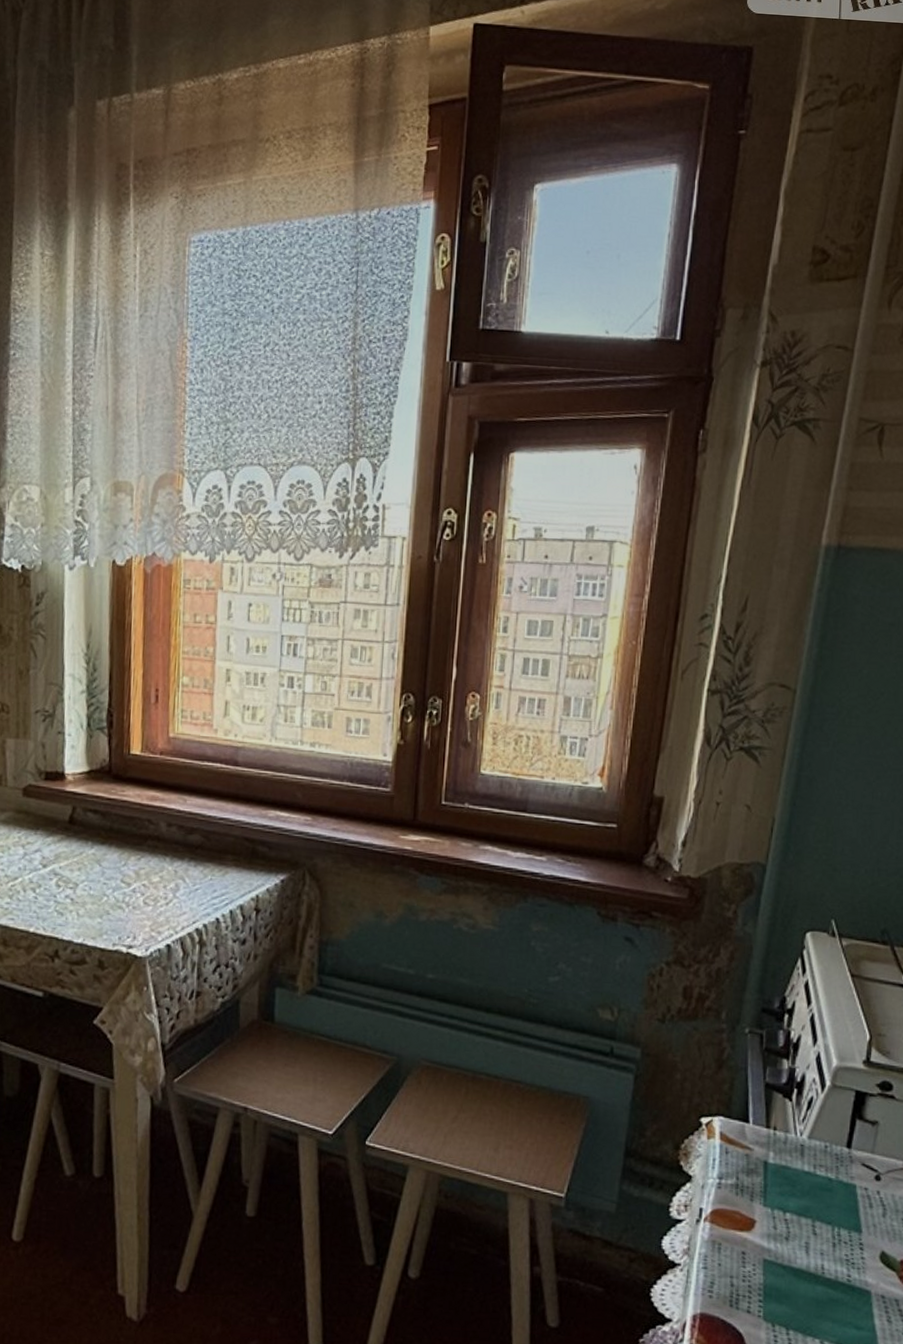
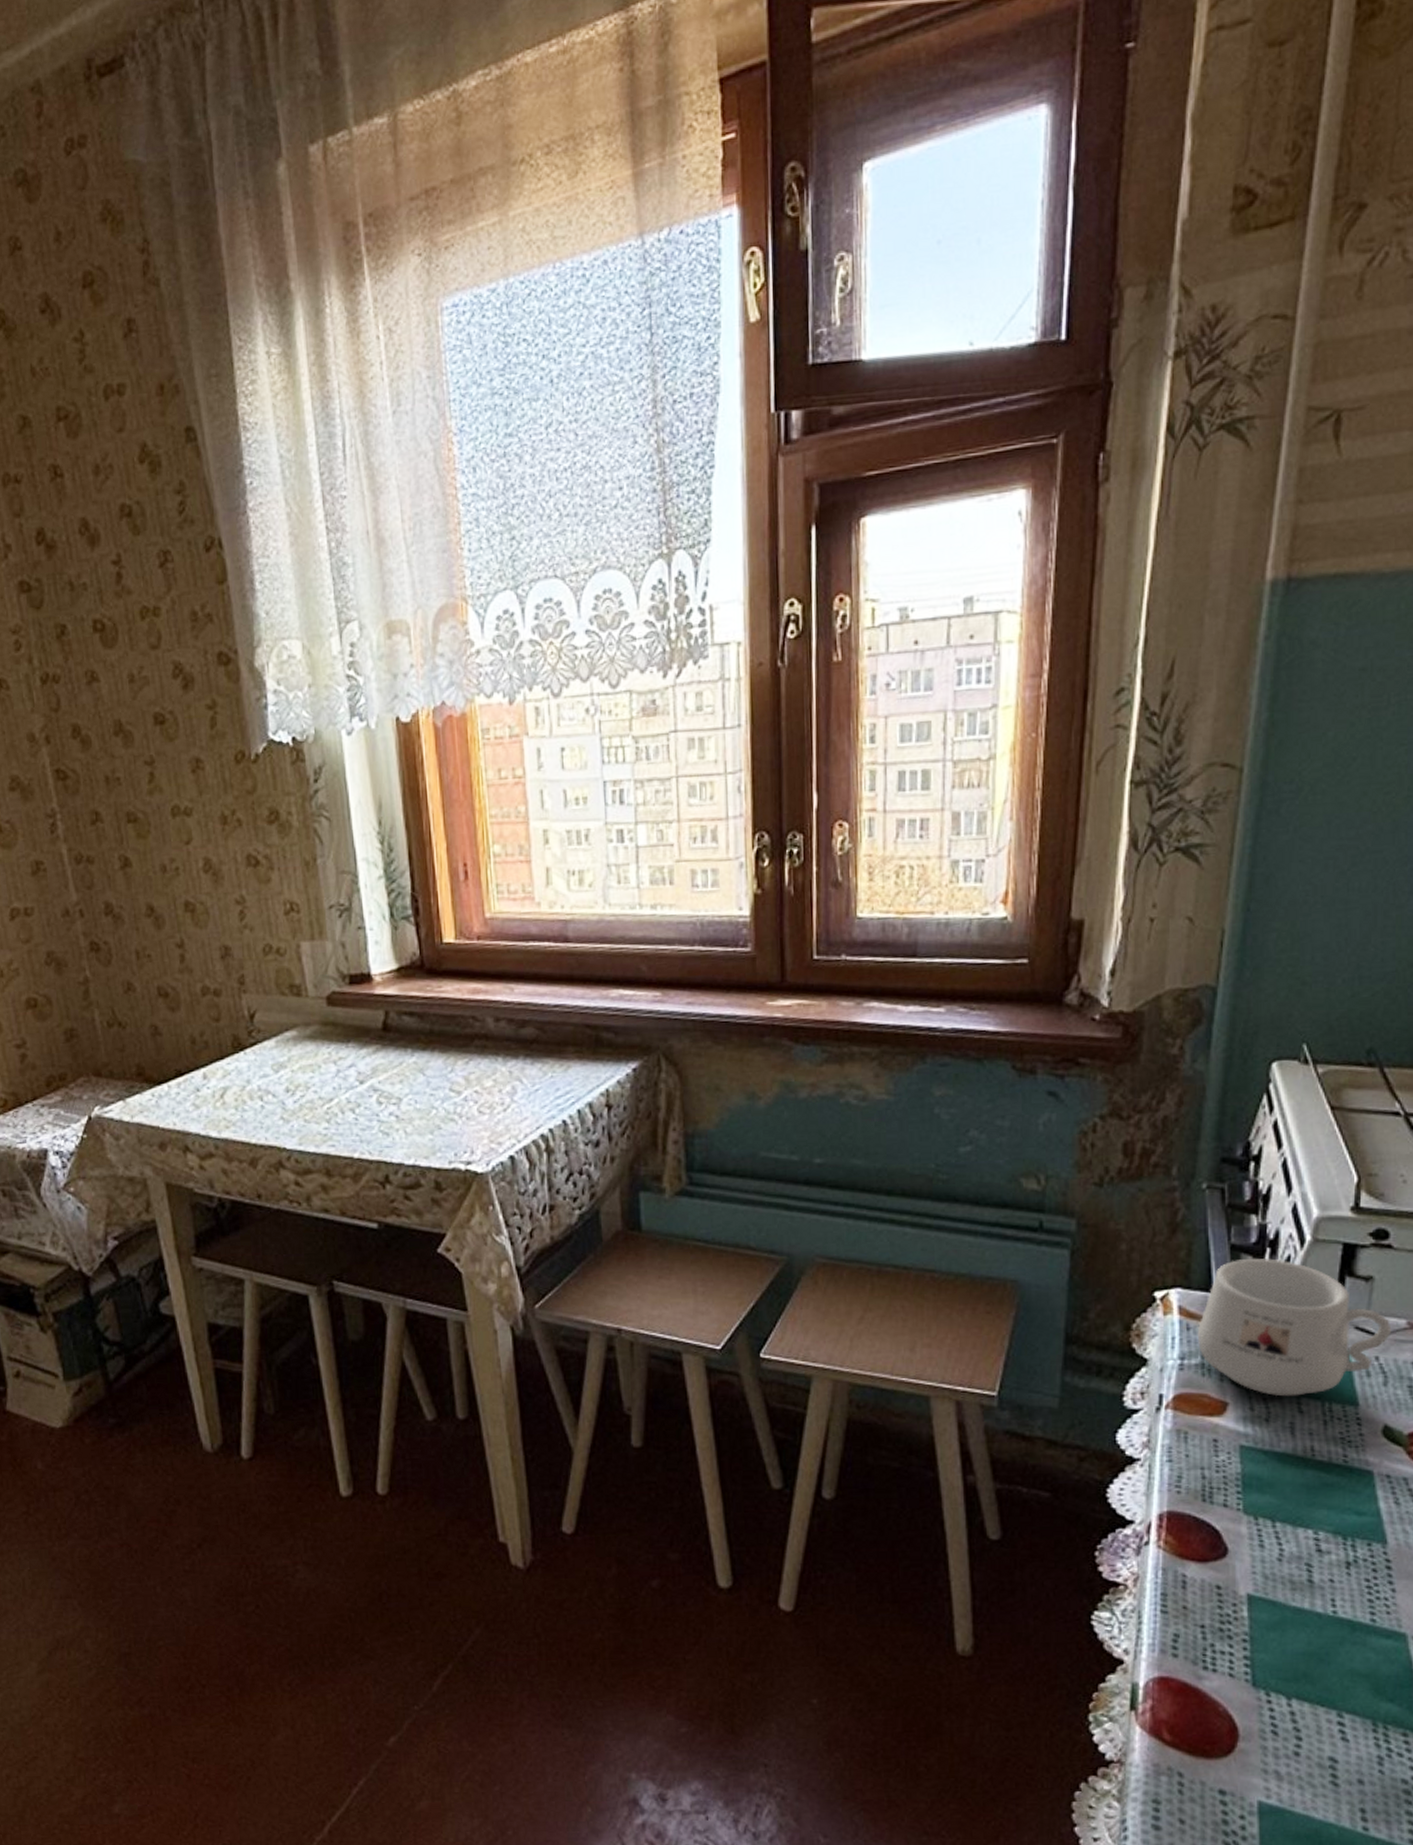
mug: none [734,1096,891,1220] -> present [1197,1258,1392,1397]

